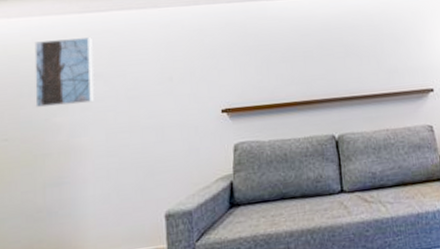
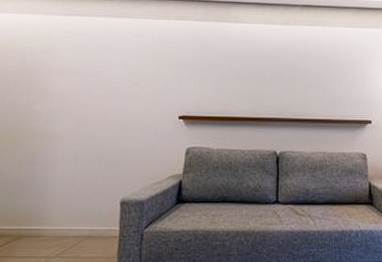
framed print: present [34,37,94,108] -> none [19,37,73,96]

